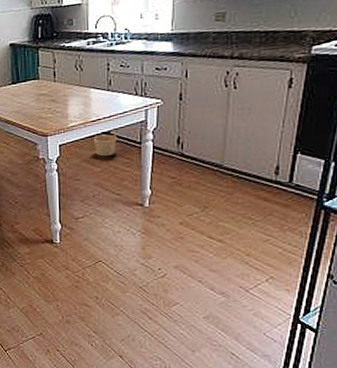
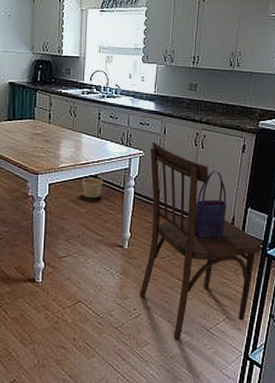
dining chair: none [164,87,316,300] -> present [139,141,262,339]
tote bag: none [227,112,268,192] -> present [194,170,227,238]

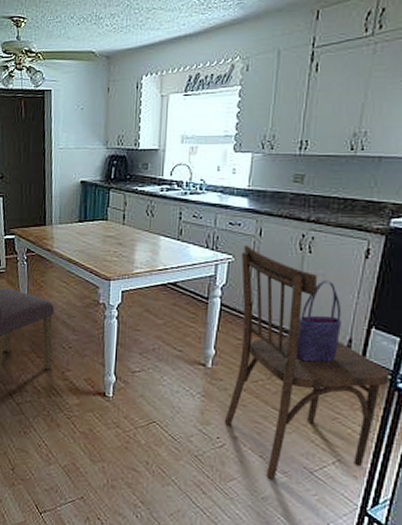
basket: present [81,172,103,198] -> none [158,279,184,308]

